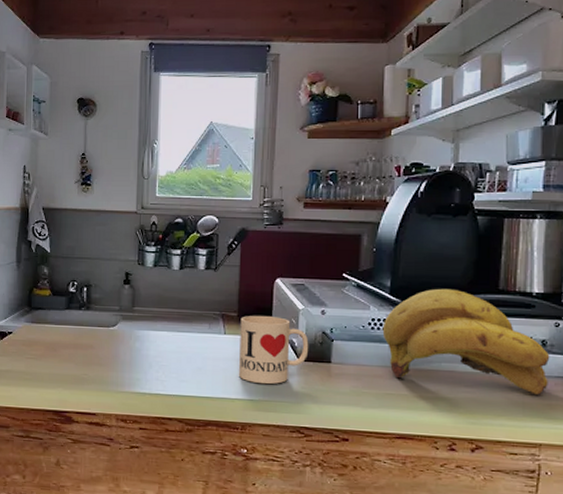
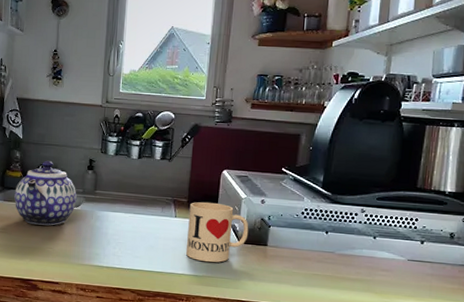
teapot: none [43,275,113,349] -> present [14,160,77,226]
banana bunch: present [382,288,550,395] -> none [313,184,457,280]

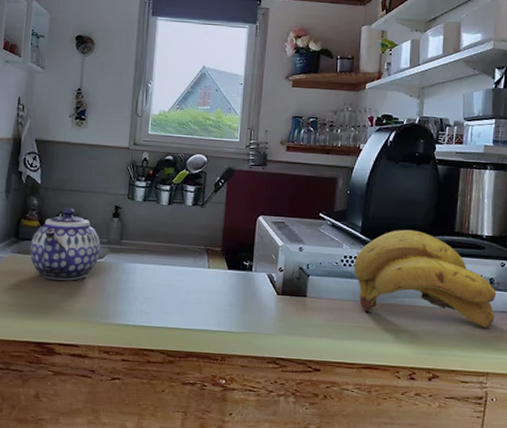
mug: present [186,202,249,263] -> none [221,250,287,317]
banana bunch: none [313,184,457,280] -> present [353,229,497,328]

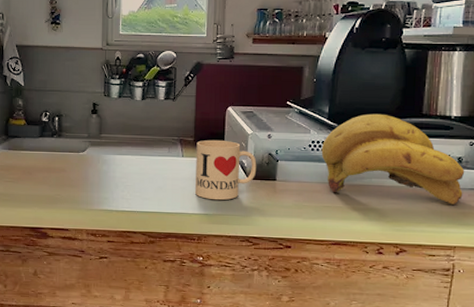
teapot: present [30,207,101,281] -> none [19,106,82,172]
mug: none [221,250,287,317] -> present [195,139,257,200]

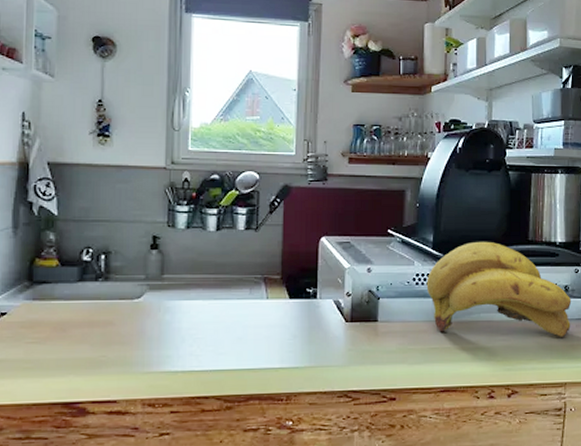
mug: present [195,139,257,200] -> none [283,276,355,349]

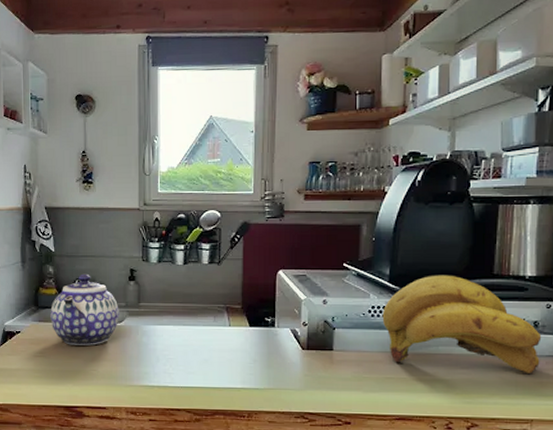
teapot: none [48,241,138,327] -> present [50,273,119,346]

